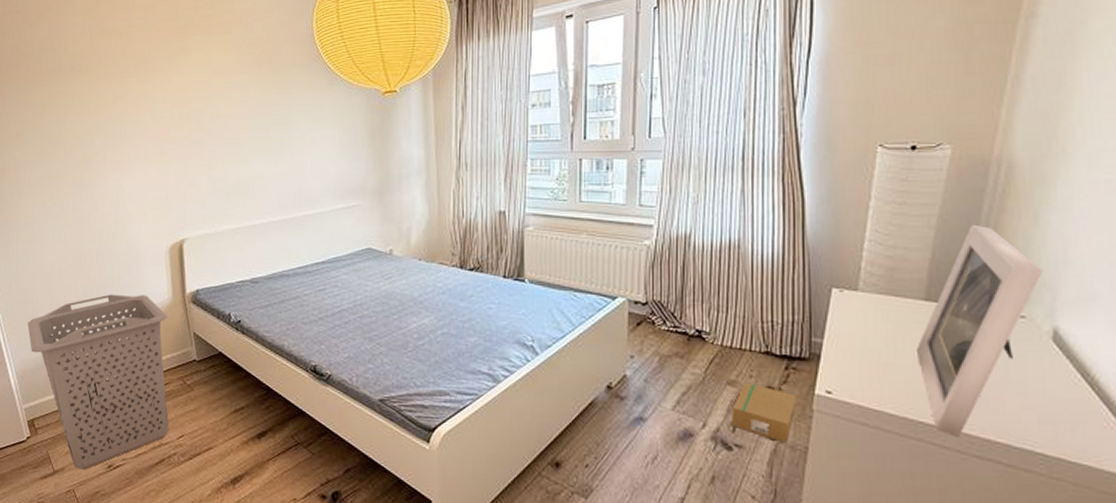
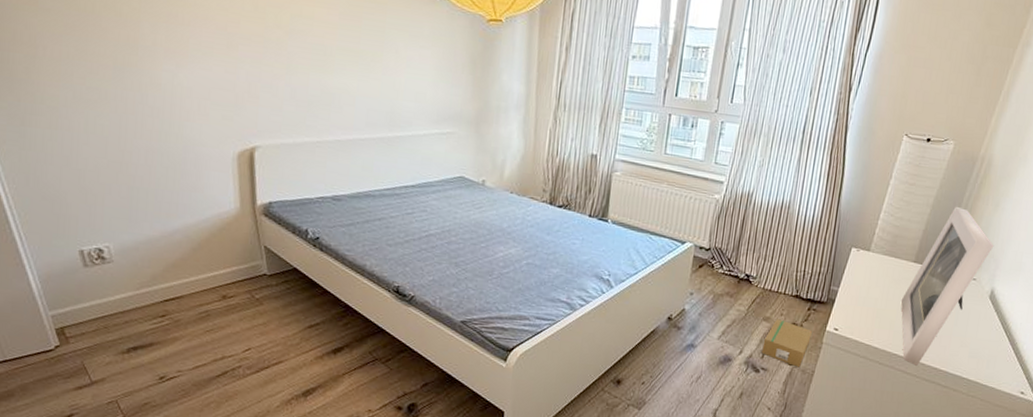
laundry basket: present [27,294,169,470] -> none [53,198,234,381]

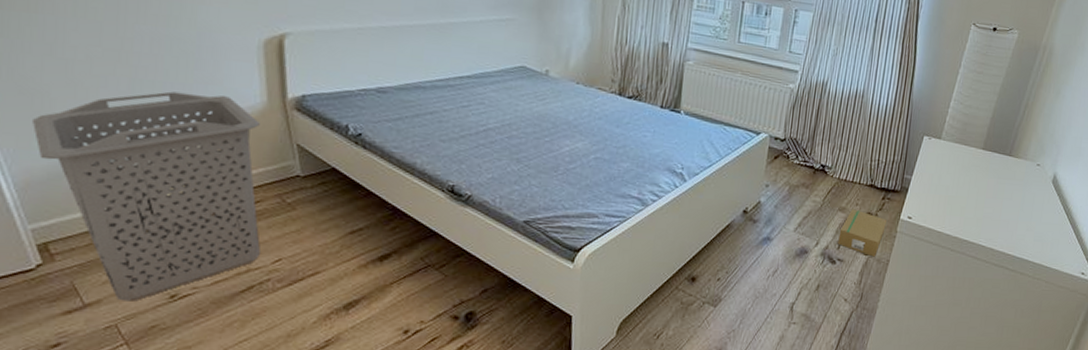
laundry basket: none [53,198,234,381] -> present [33,91,260,301]
picture frame: present [900,206,994,367] -> none [970,94,1056,252]

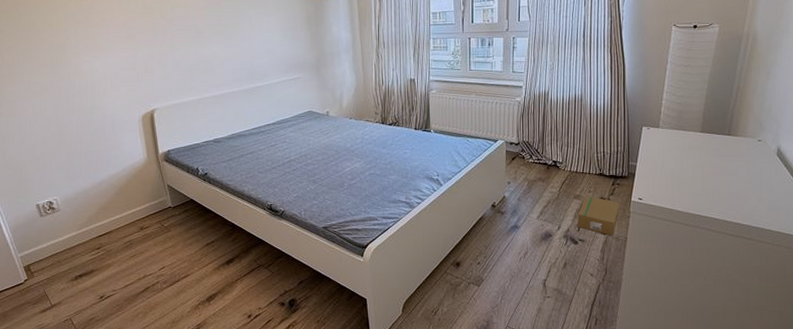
laundry basket: present [33,91,260,301] -> none [17,157,151,302]

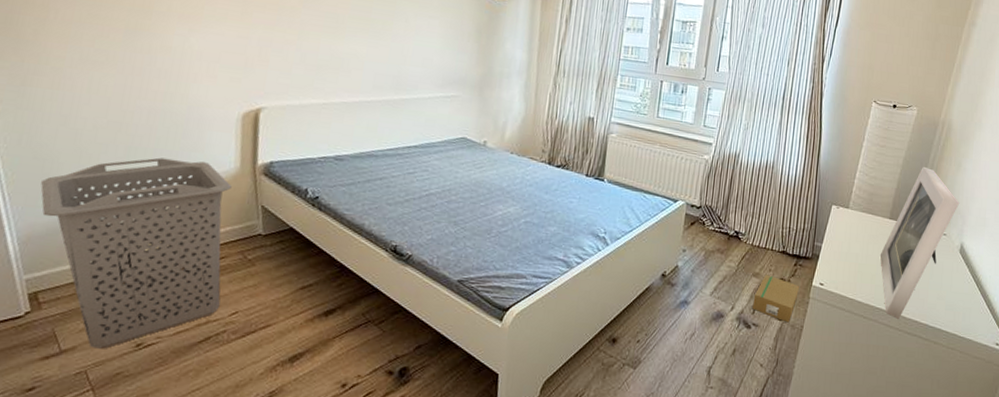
laundry basket: none [17,157,151,302] -> present [40,157,232,349]
picture frame: none [695,79,773,224] -> present [879,166,960,320]

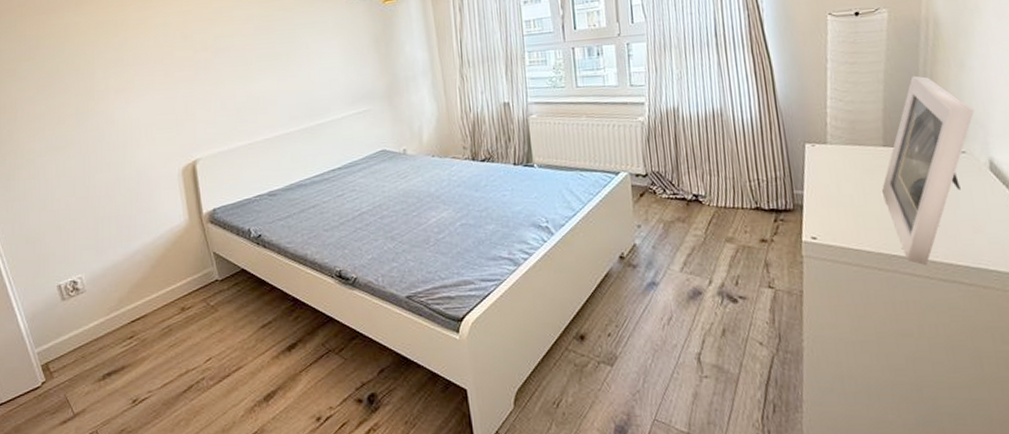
laundry basket: present [40,157,232,349] -> none [35,220,195,409]
box: present [752,274,799,323] -> none [733,237,788,290]

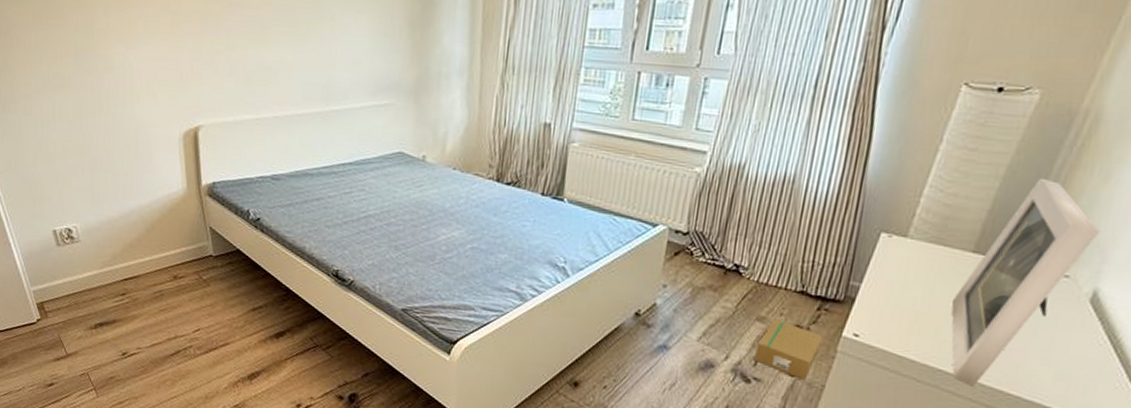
box: none [733,237,788,290] -> present [754,319,823,380]

